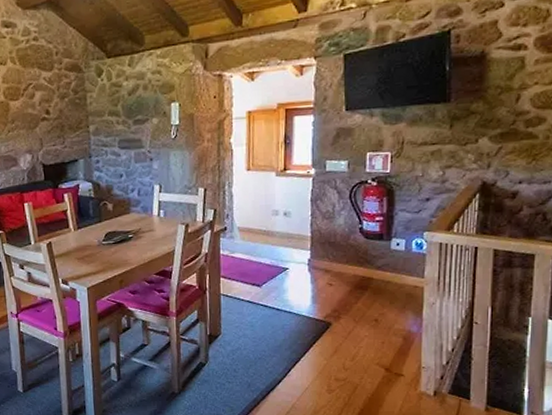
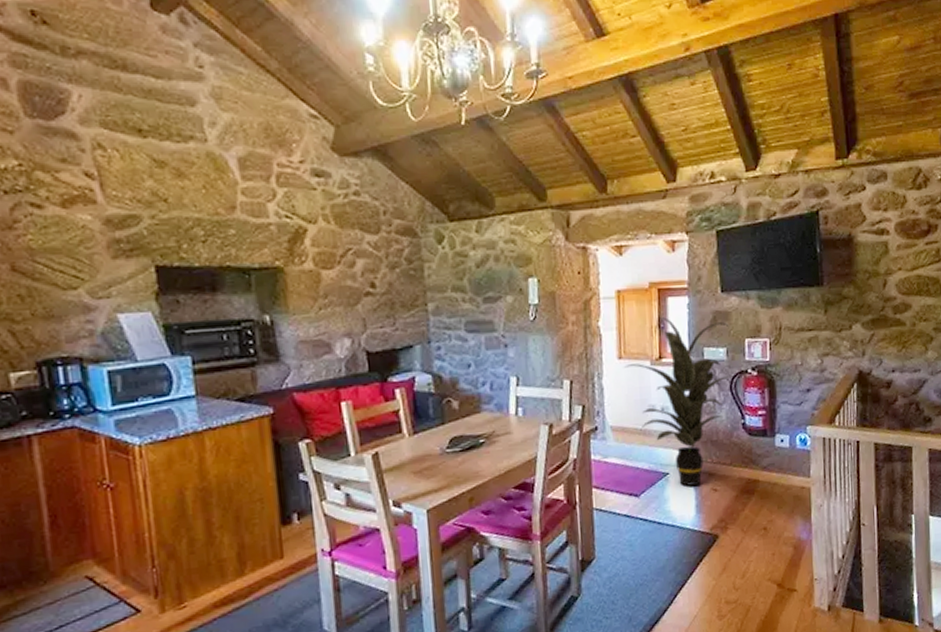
indoor plant: none [252,134,352,280] -> present [624,317,729,486]

